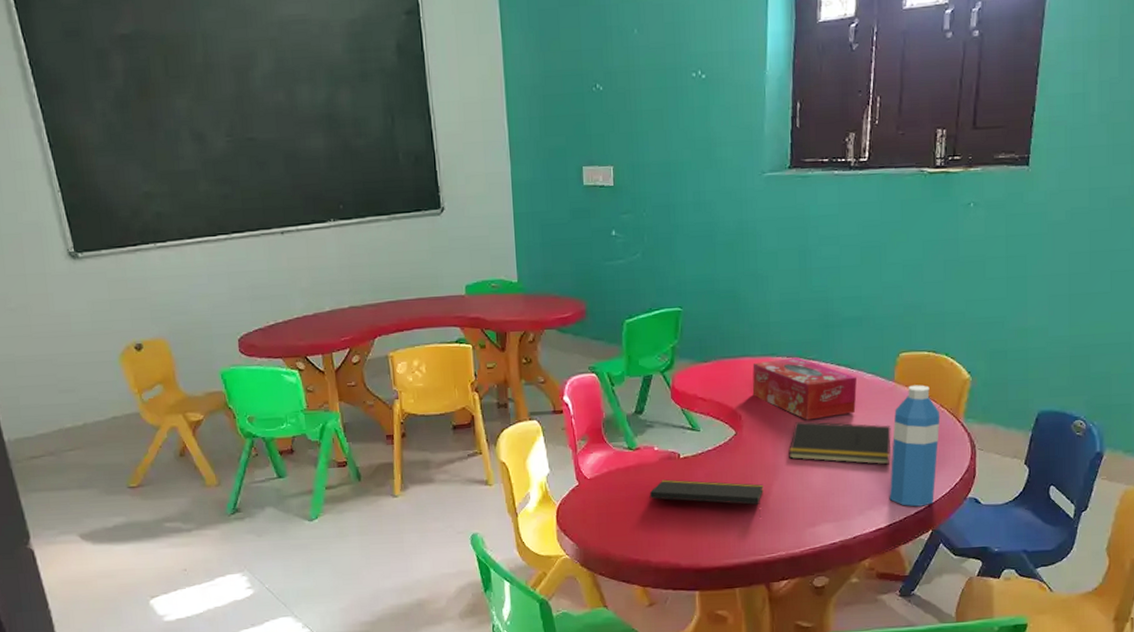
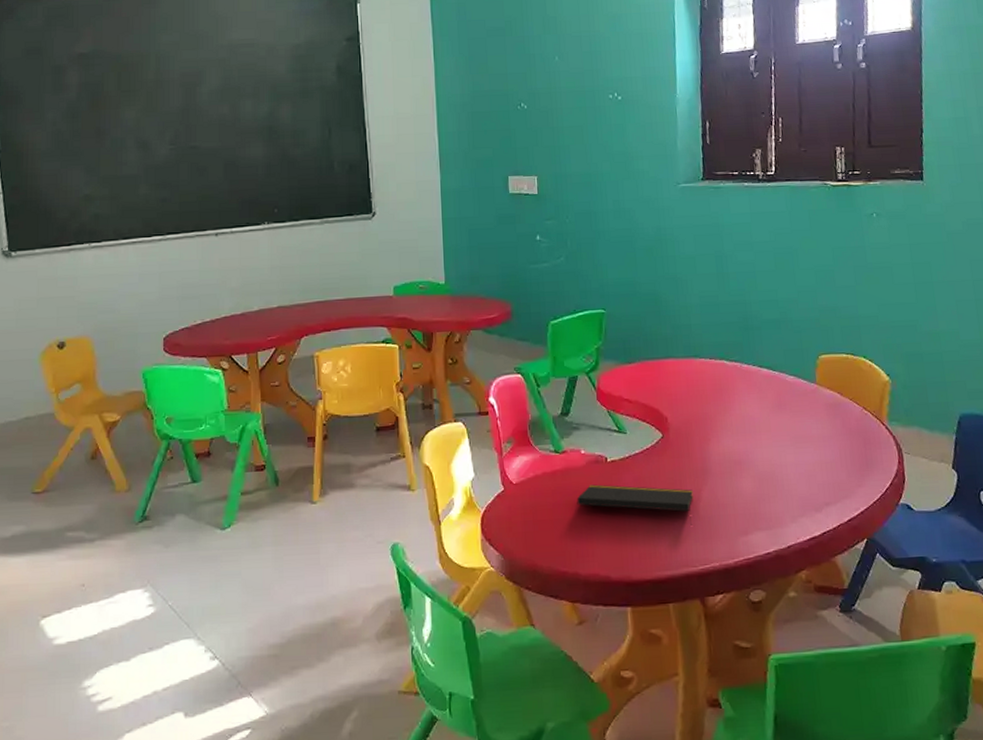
tissue box: present [752,357,857,420] -> none [676,359,781,423]
notepad: present [789,421,891,465] -> none [716,423,819,469]
water bottle: present [889,384,941,507] -> none [818,387,866,514]

